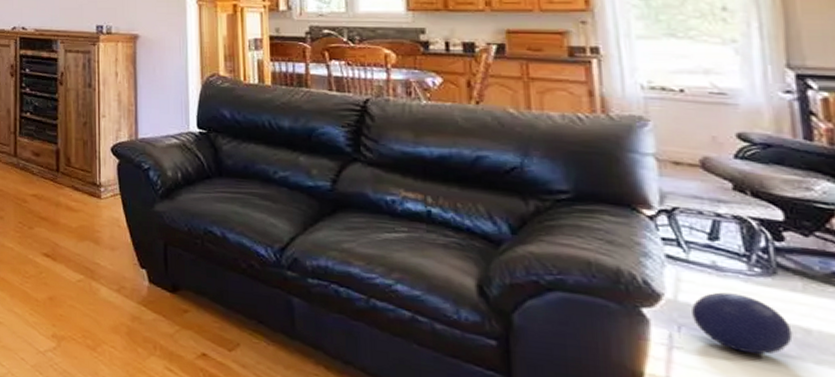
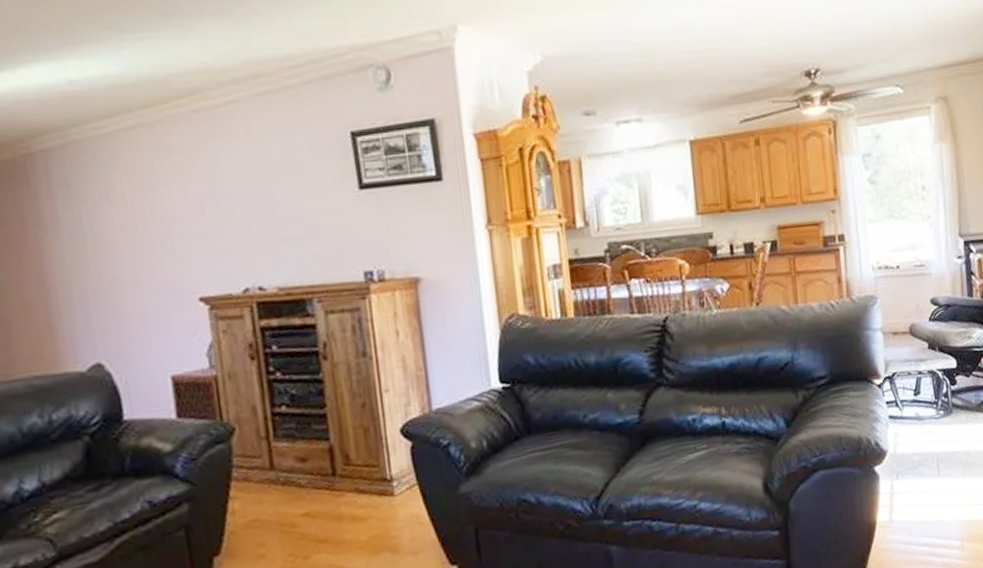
ball: present [692,292,793,355] -> none [904,435,960,483]

